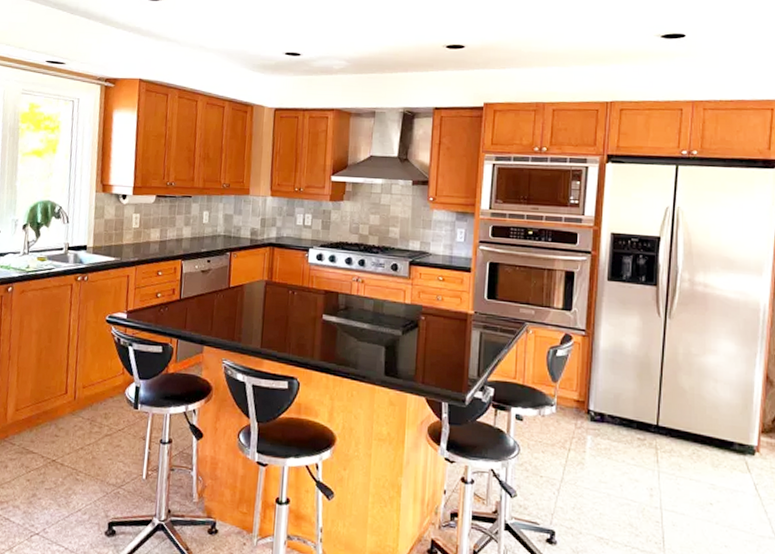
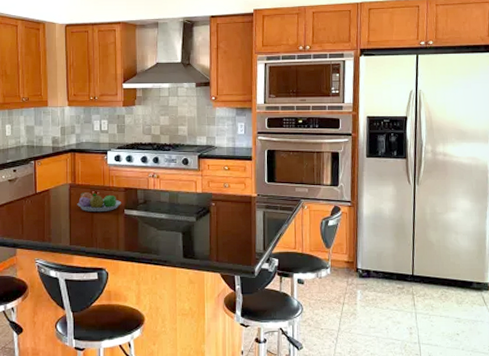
fruit bowl: none [272,291,321,315] -> present [77,192,122,213]

